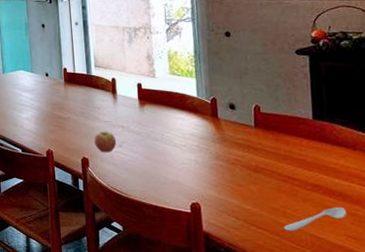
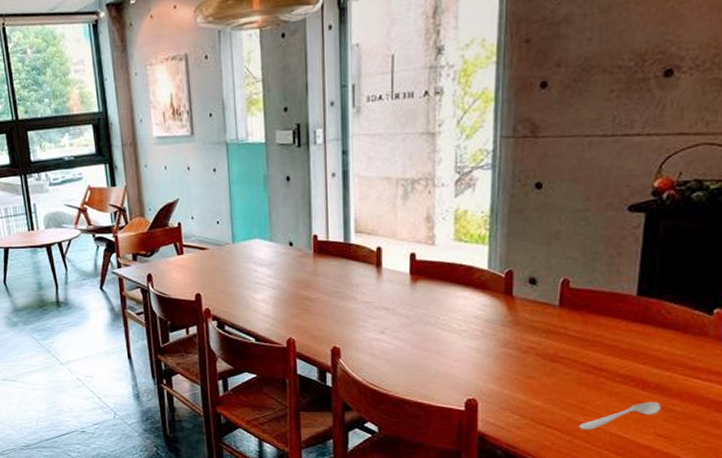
fruit: present [93,131,117,153] -> none [348,314,378,341]

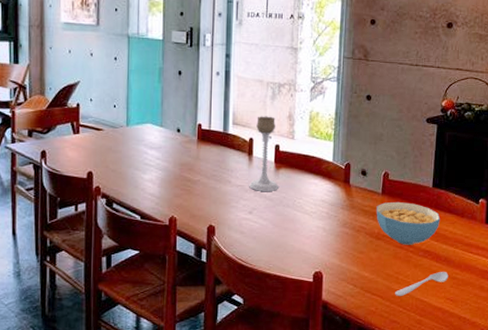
candle holder: none [379,219,416,308] -> present [249,116,278,191]
cereal bowl: none [551,315,649,369] -> present [376,201,441,245]

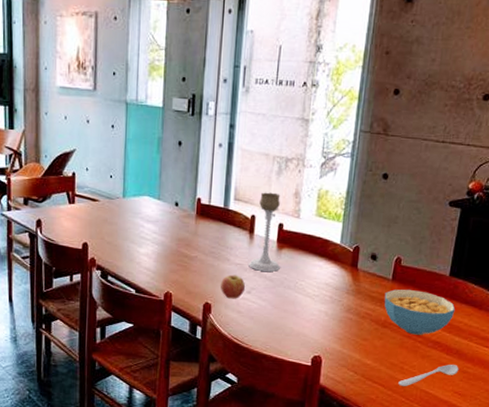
fruit: none [222,196,247,220] -> present [220,274,246,299]

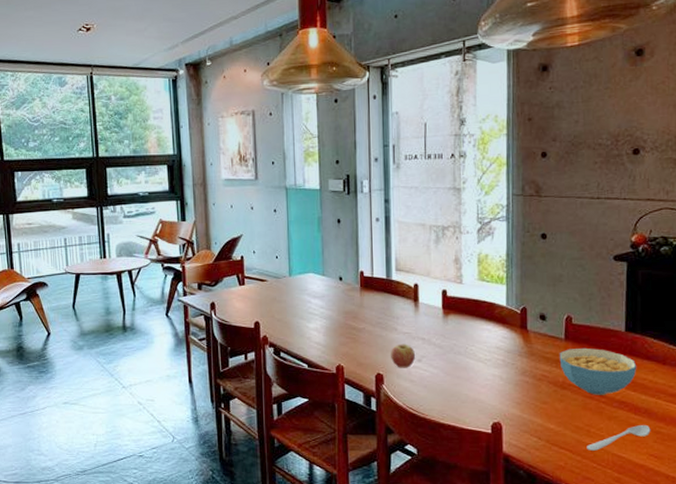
candle holder: present [249,192,280,272] -> none [416,260,448,338]

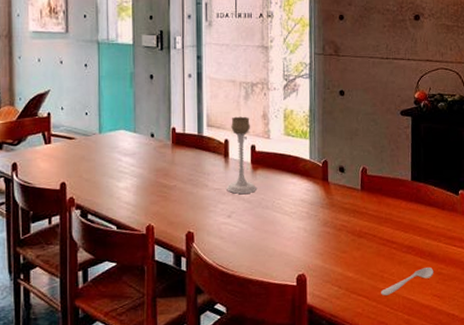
fruit: present [390,344,416,368] -> none [200,200,226,225]
candle holder: none [416,260,448,338] -> present [226,116,256,194]
cereal bowl: present [559,347,637,395] -> none [356,197,422,242]

